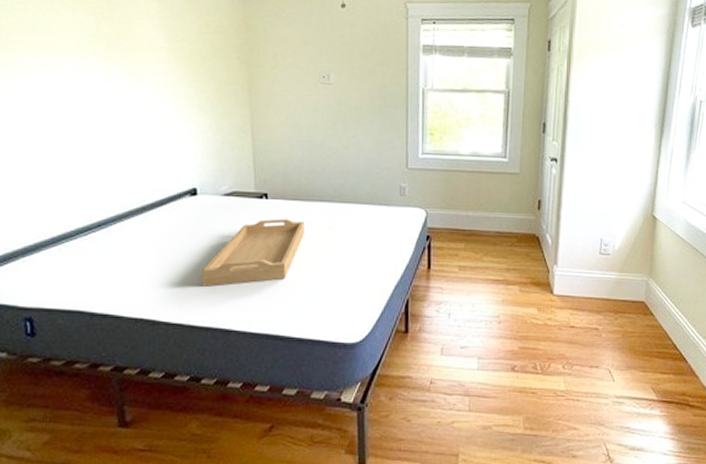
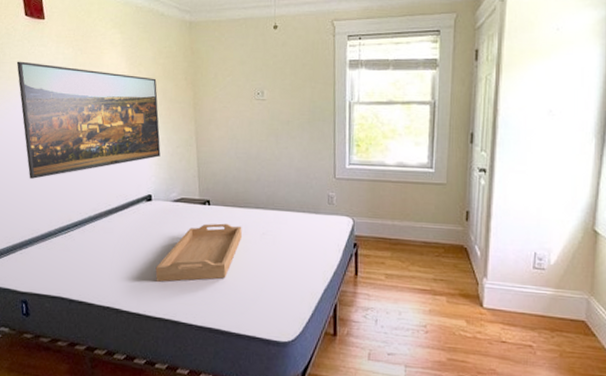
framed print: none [16,28,208,171] -> present [16,61,161,179]

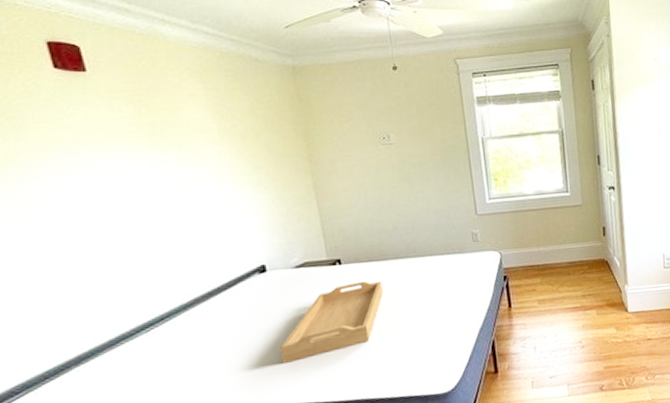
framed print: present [16,61,161,179] -> none [45,125,272,272]

